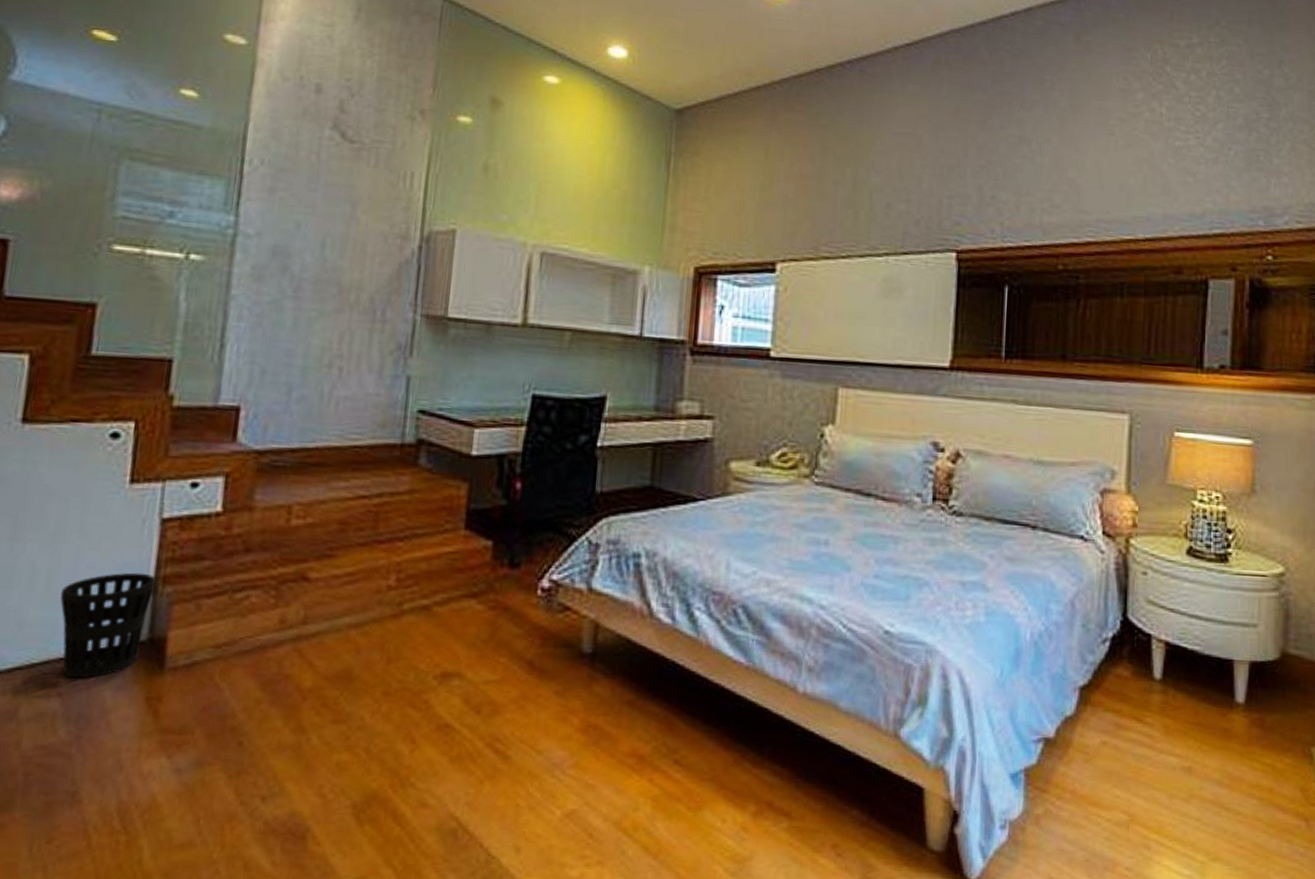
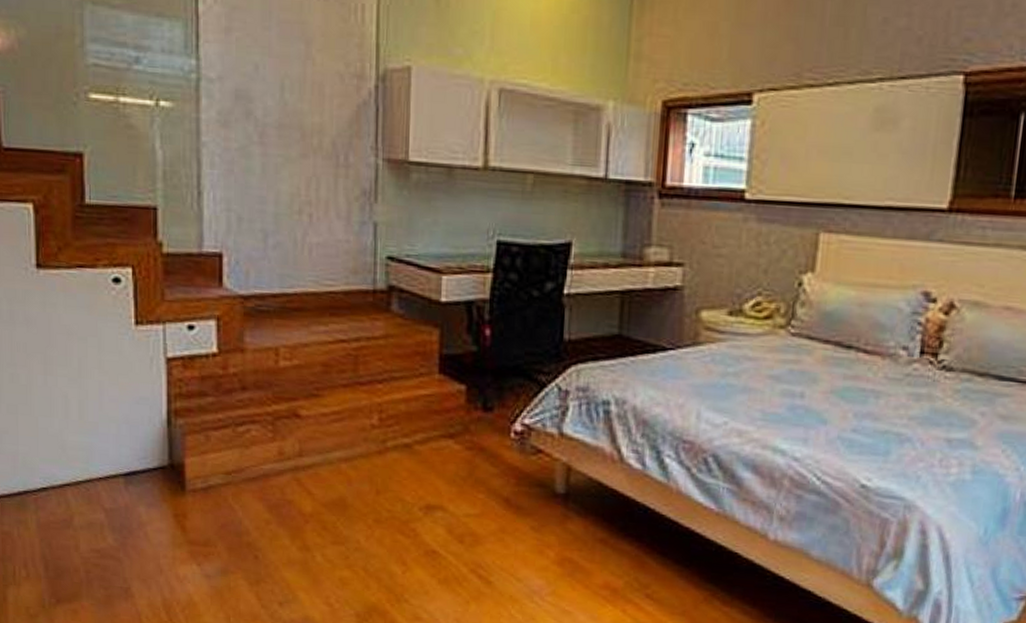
wastebasket: present [60,572,156,679] -> none [92,405,169,496]

